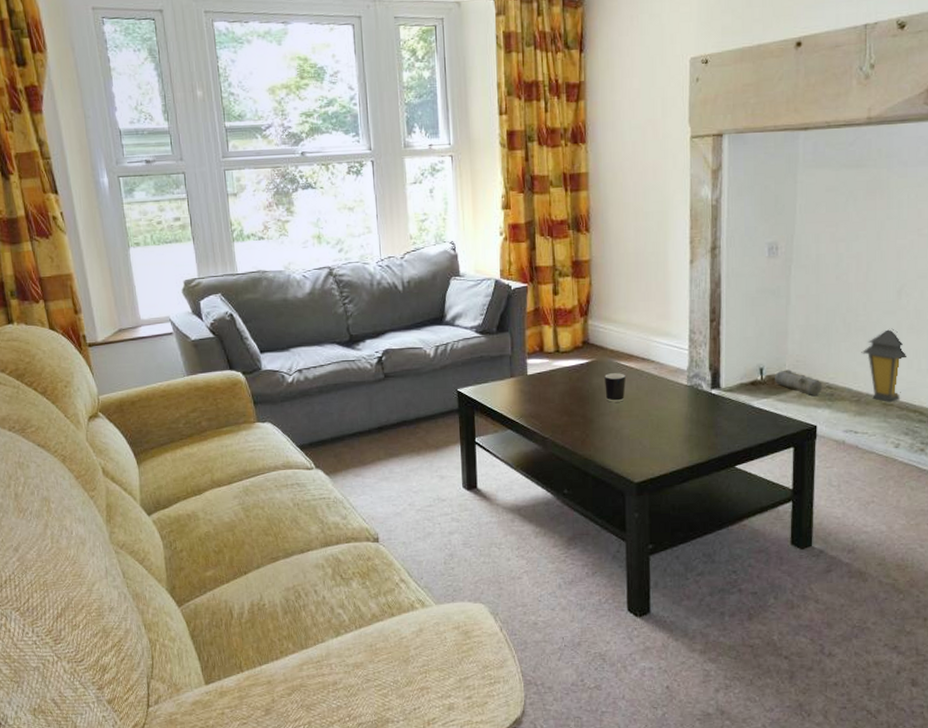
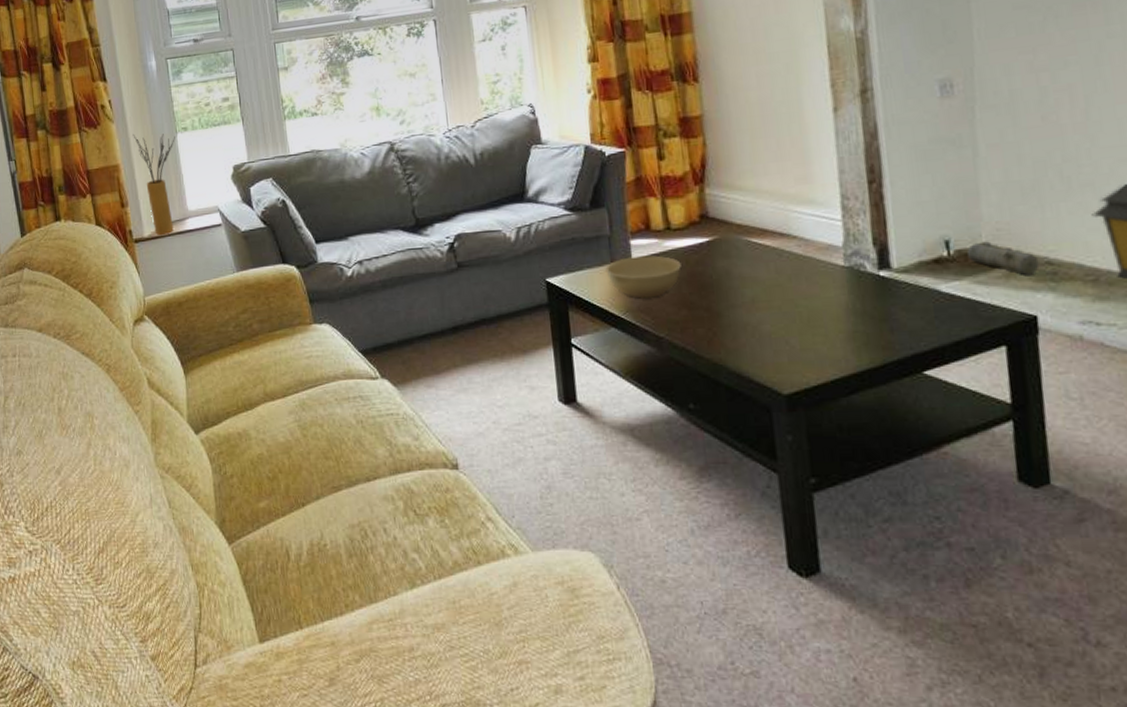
vase: none [85,246,128,340] -> present [133,134,175,235]
bowl: none [506,372,566,407] -> present [605,255,681,299]
mug: present [604,373,627,402] -> none [731,253,761,291]

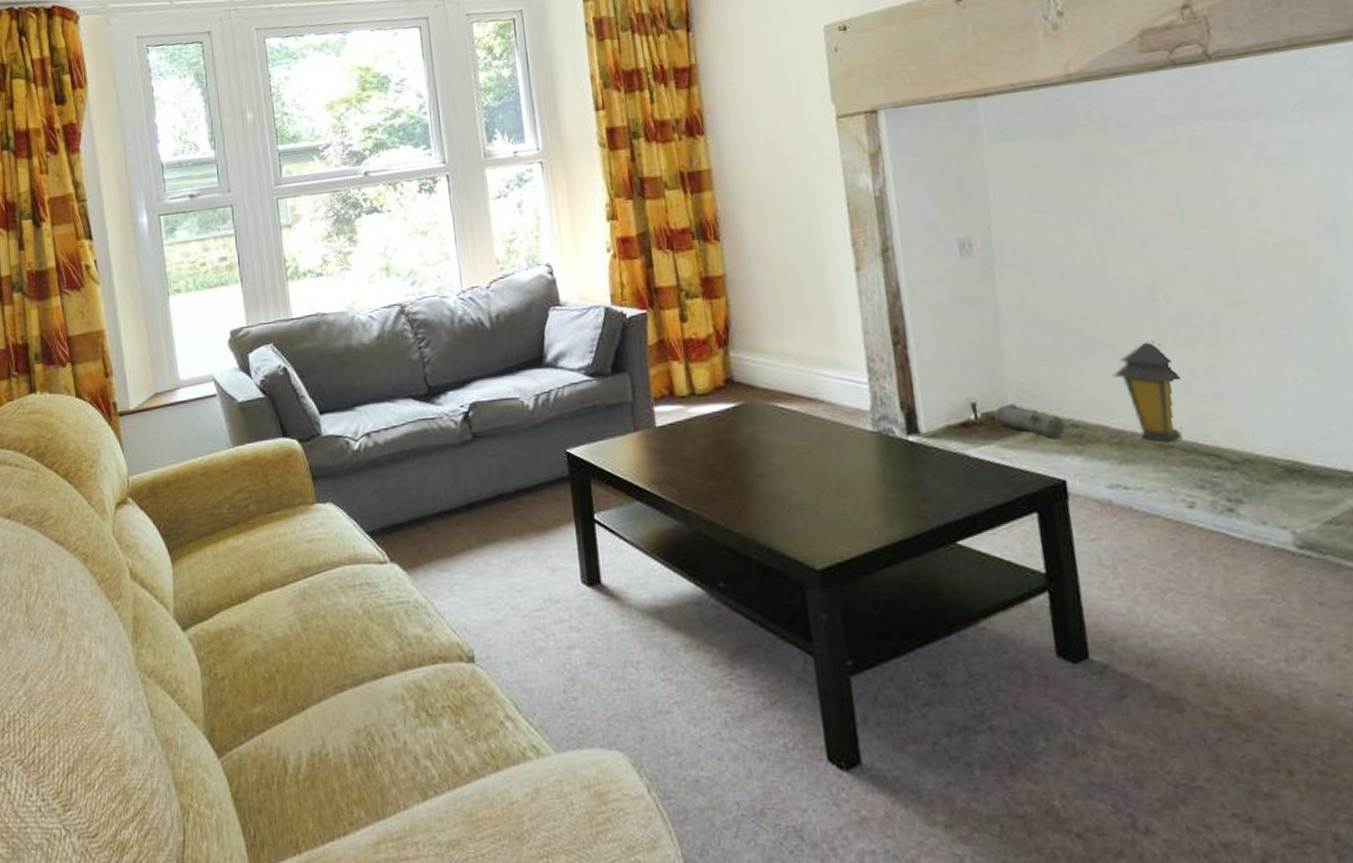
vase: present [133,134,175,235] -> none [120,296,167,407]
bowl: present [605,255,681,299] -> none [628,423,707,470]

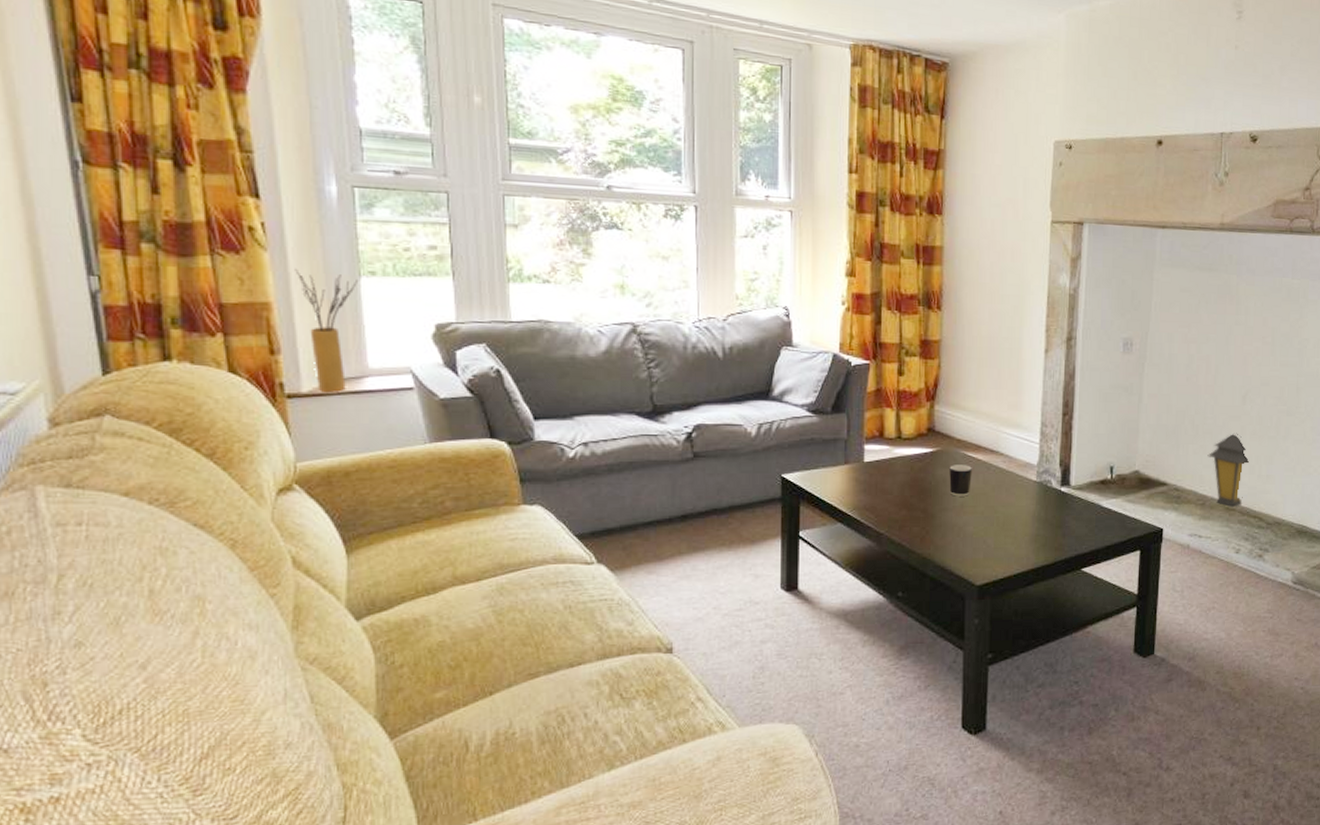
vase: none [120,296,167,407] -> present [295,269,357,392]
mug: none [758,418,789,459] -> present [949,465,973,496]
decorative log: present [994,405,1065,438] -> none [1125,471,1170,497]

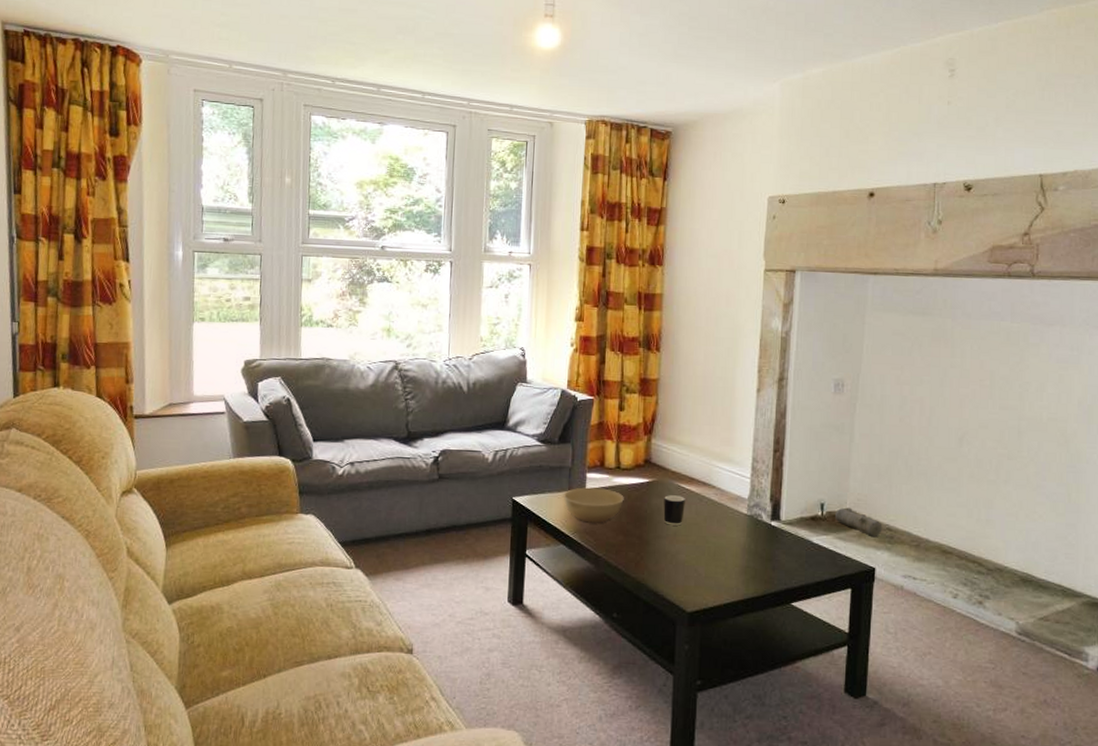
vase: present [295,269,357,392] -> none [148,316,191,415]
bowl: none [839,460,906,498] -> present [563,487,624,523]
decorative log: none [1125,471,1170,497] -> present [835,508,882,537]
lantern: present [1207,433,1250,508] -> none [922,475,968,551]

